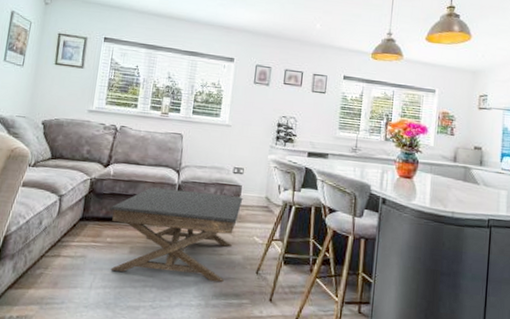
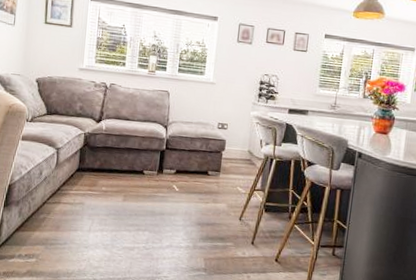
coffee table: present [110,187,243,283] -> none [104,141,227,228]

